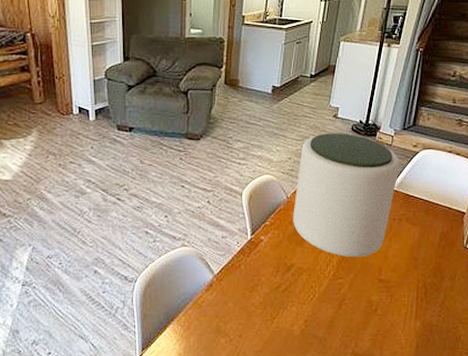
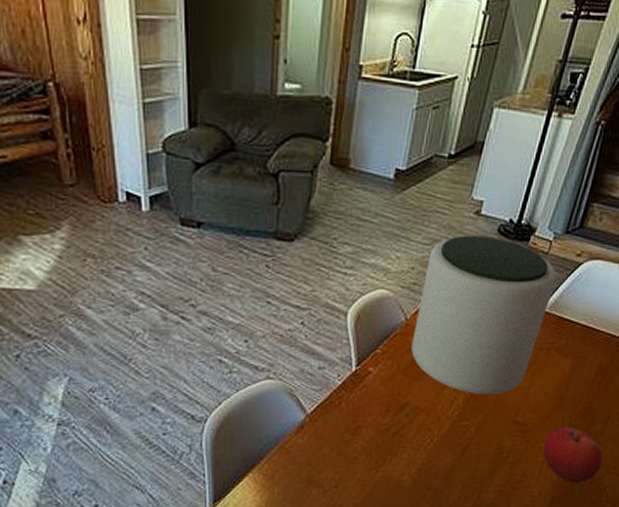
fruit: none [405,283,455,332] -> present [543,427,603,483]

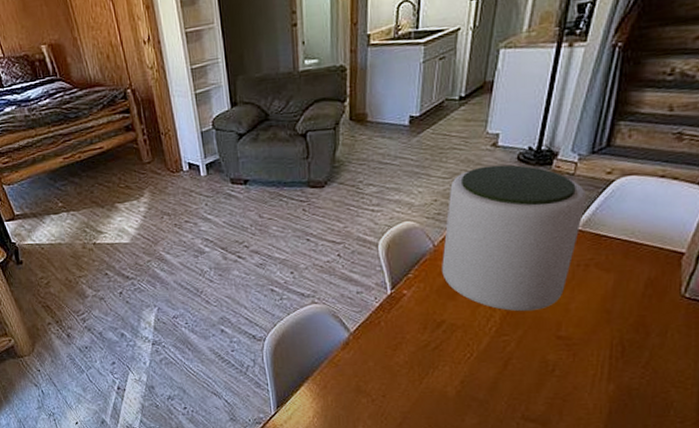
fruit: present [543,427,603,483] -> none [594,340,665,396]

